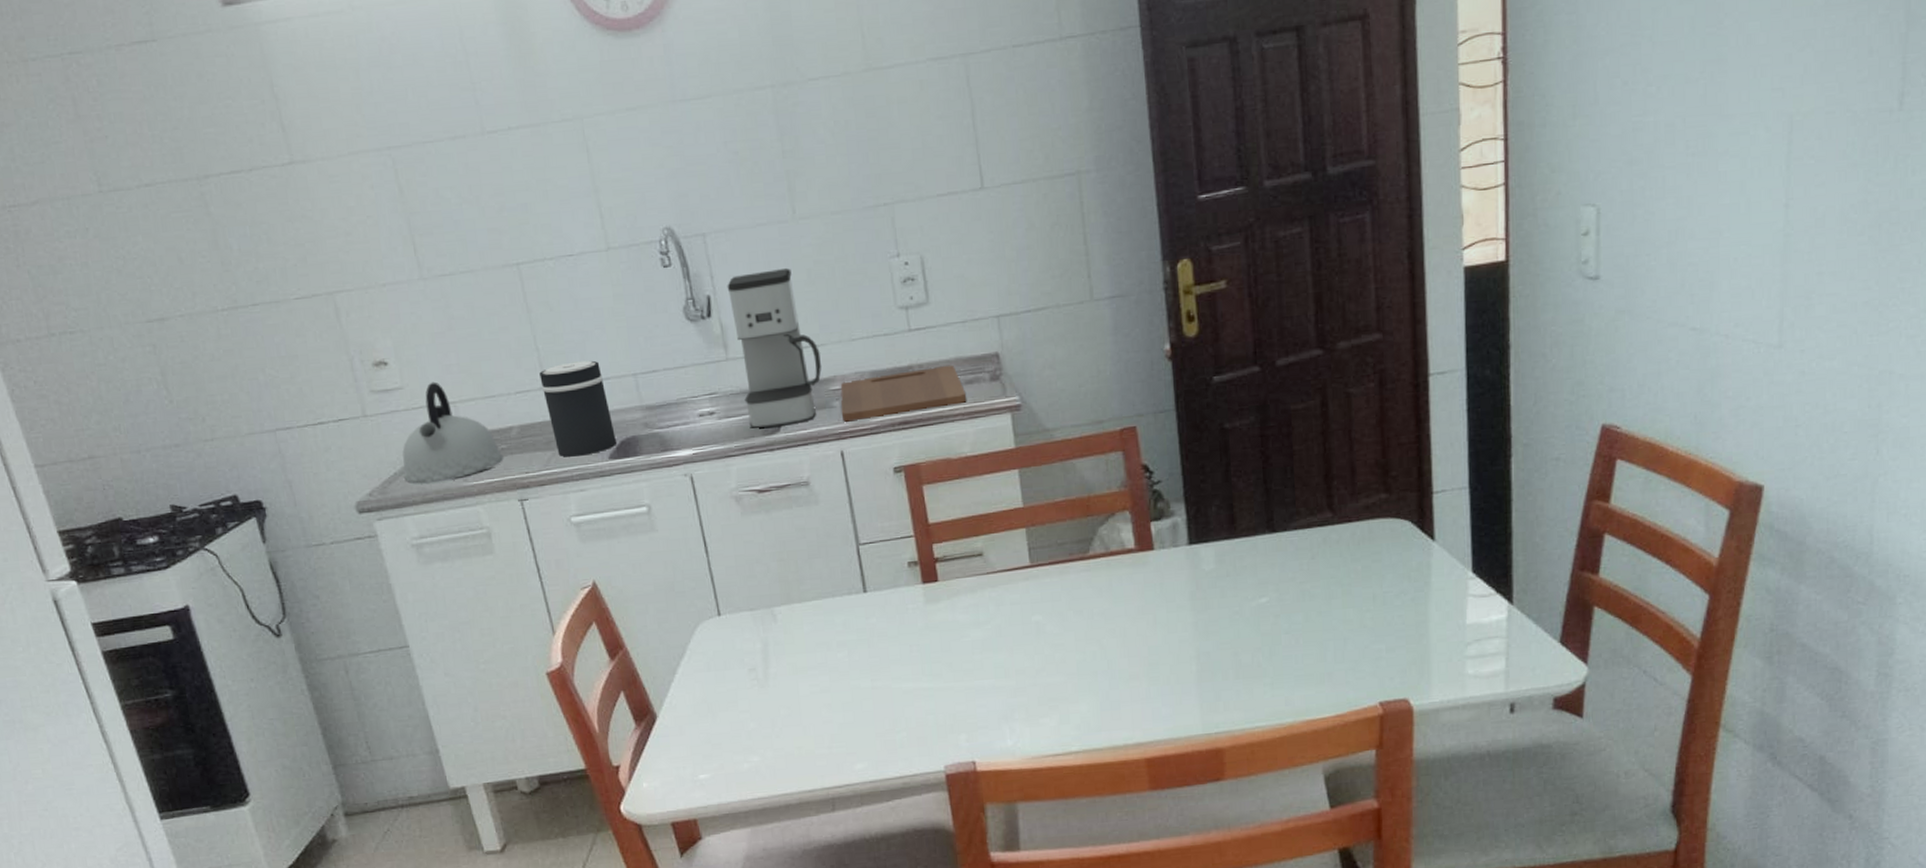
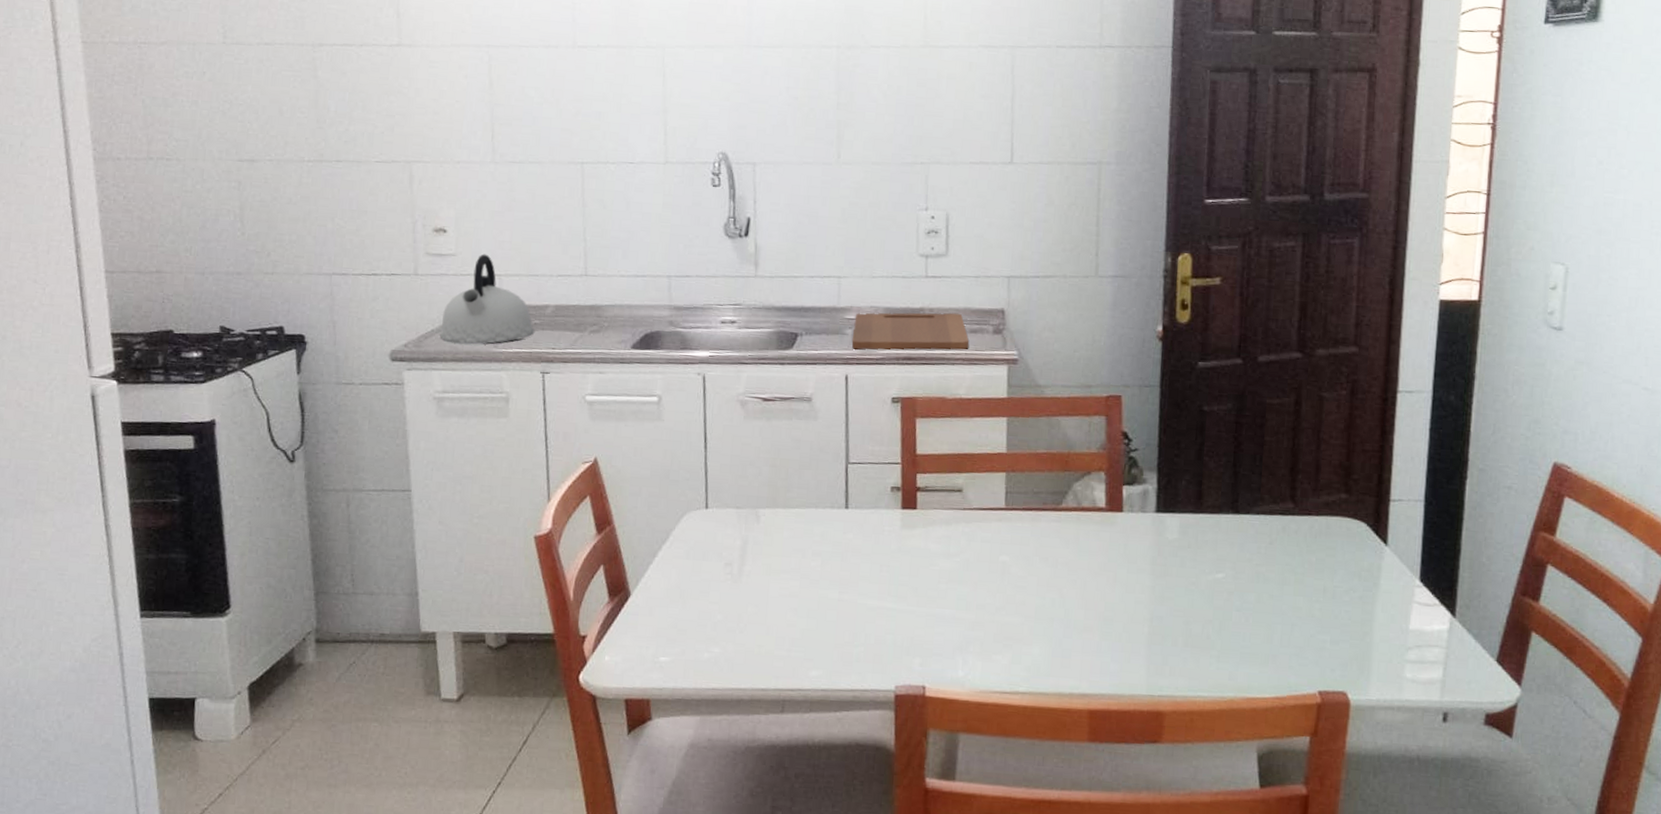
cylinder: present [539,360,618,457] -> none [582,256,642,342]
coffee maker: present [727,267,822,430] -> none [765,204,842,344]

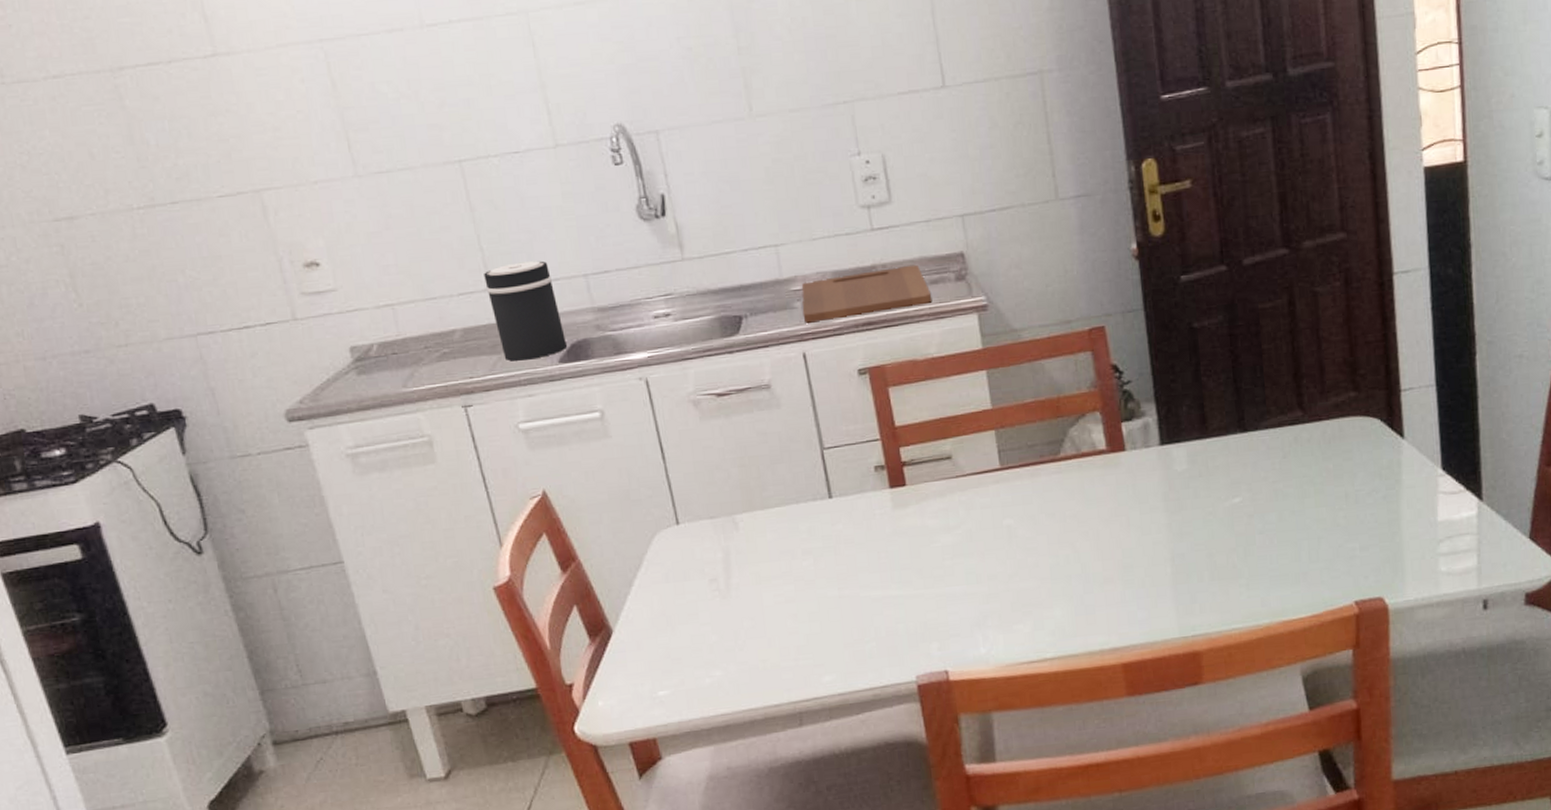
kettle: present [440,254,535,344] -> none [336,283,446,390]
cylinder: none [582,256,642,342] -> present [484,260,568,361]

